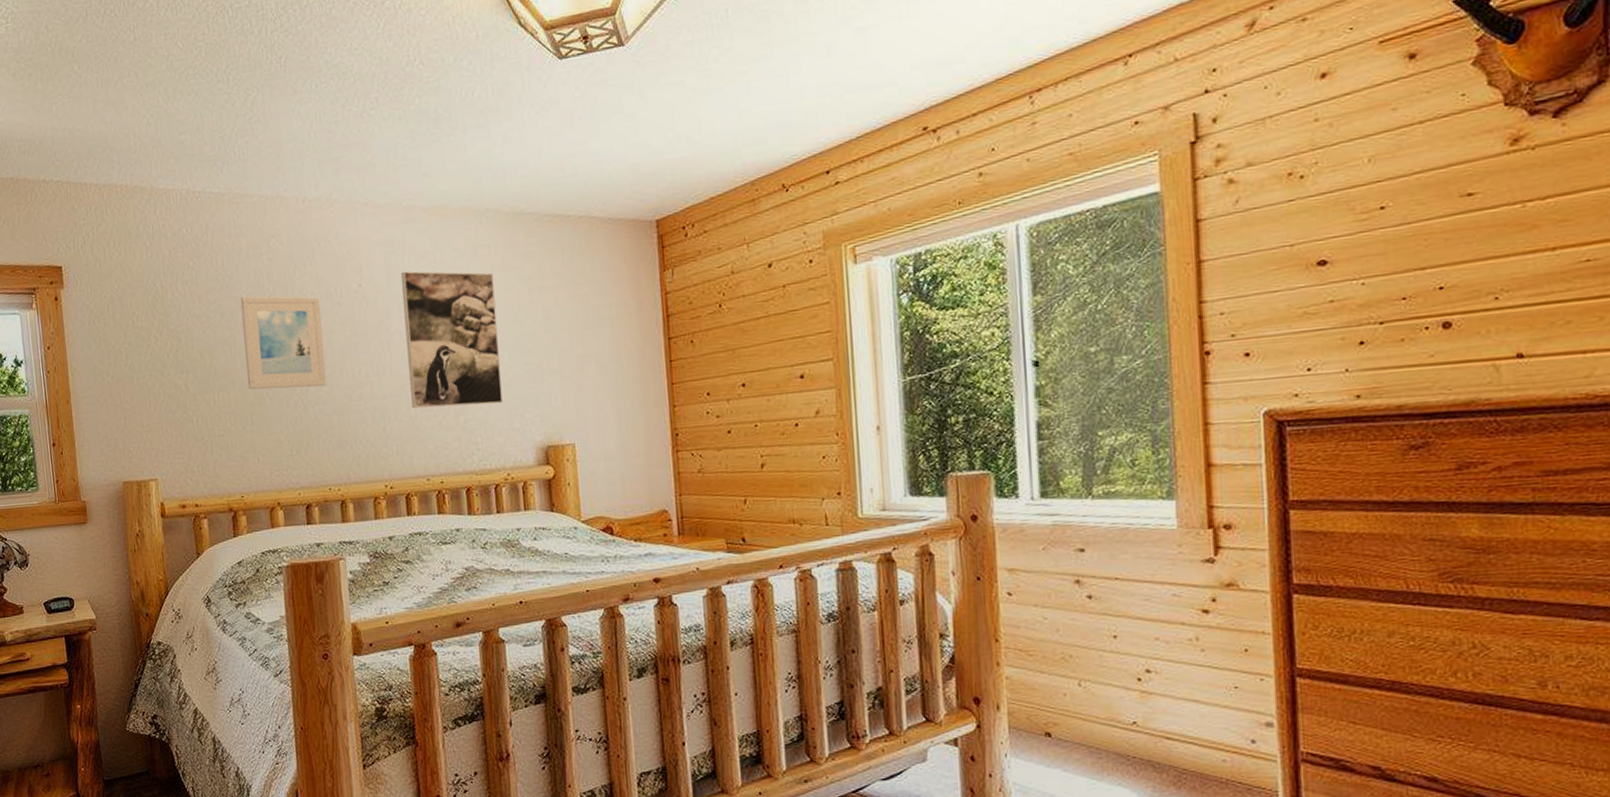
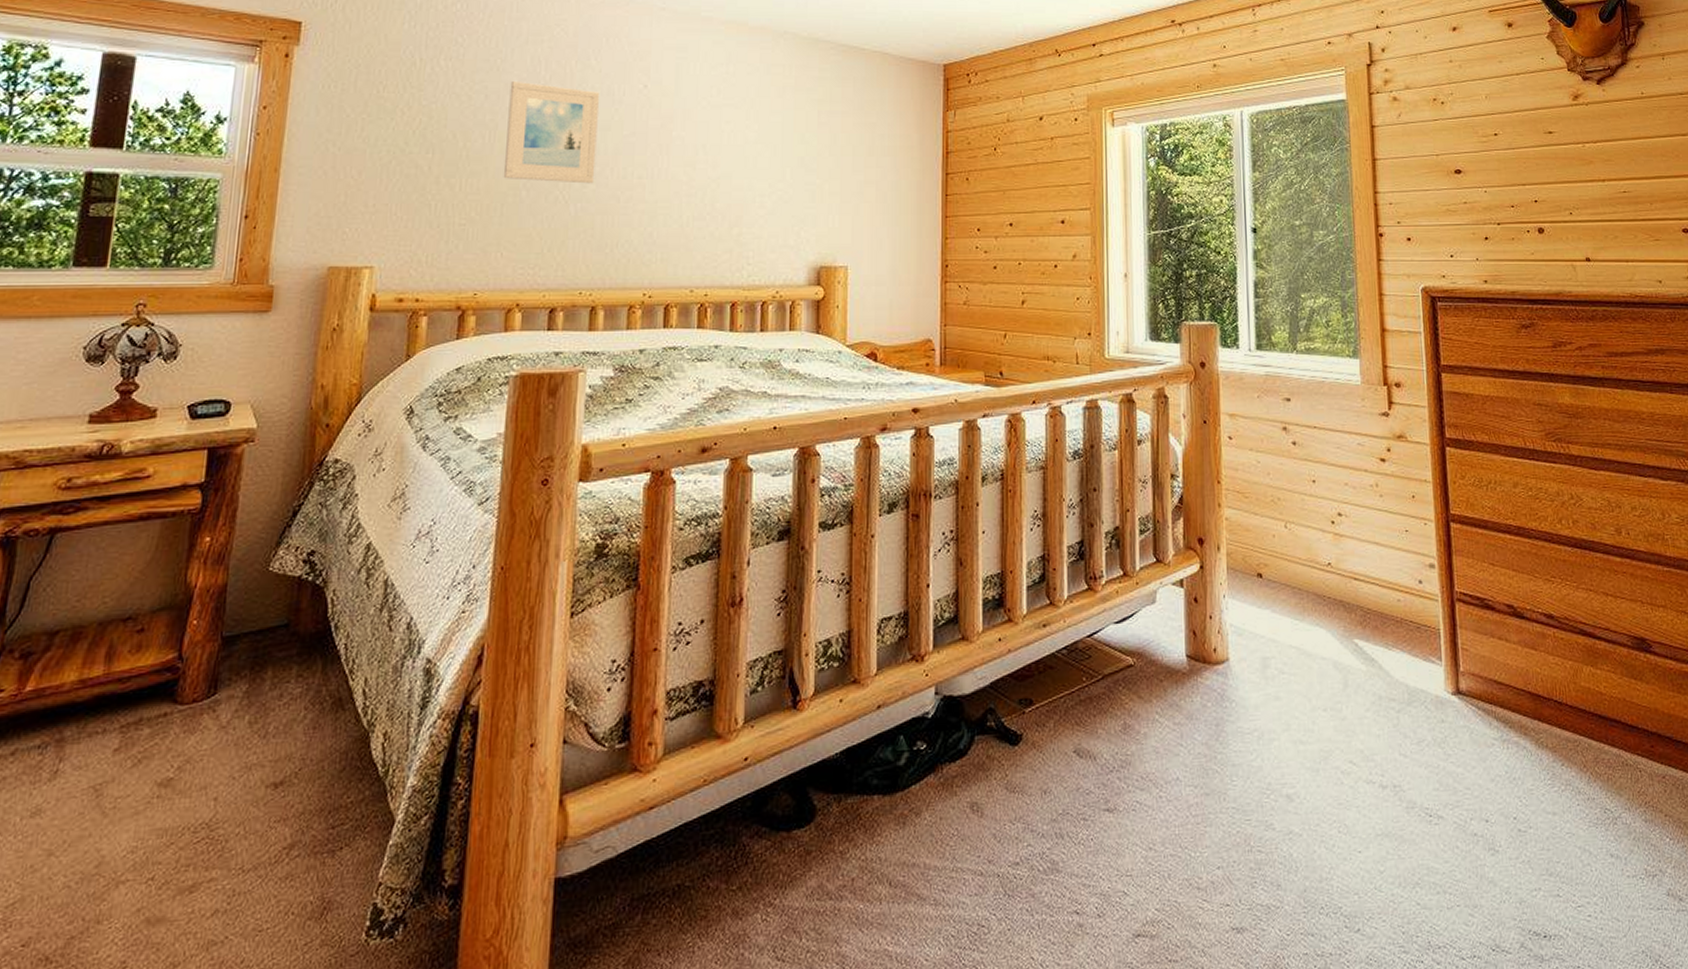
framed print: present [400,271,503,409] -> none [683,78,784,220]

